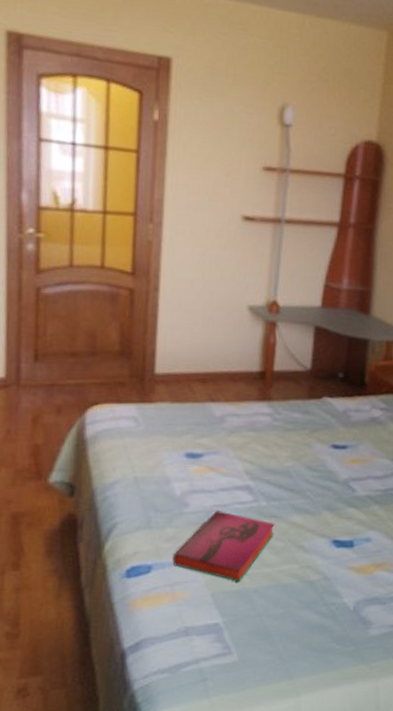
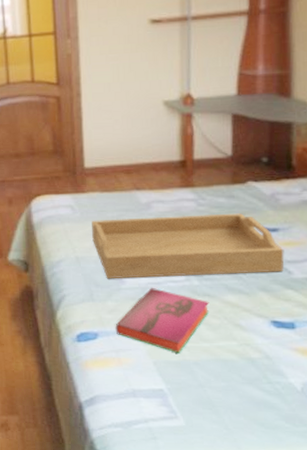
serving tray: none [156,429,350,503] -> present [92,213,284,279]

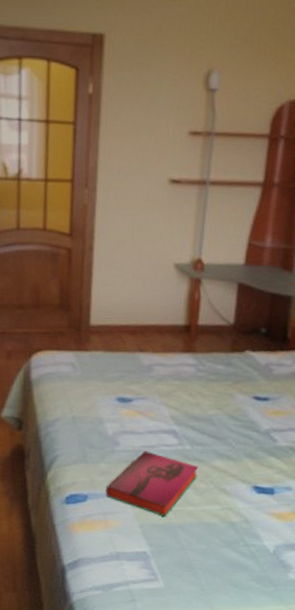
serving tray: present [92,213,284,279] -> none [91,379,272,441]

